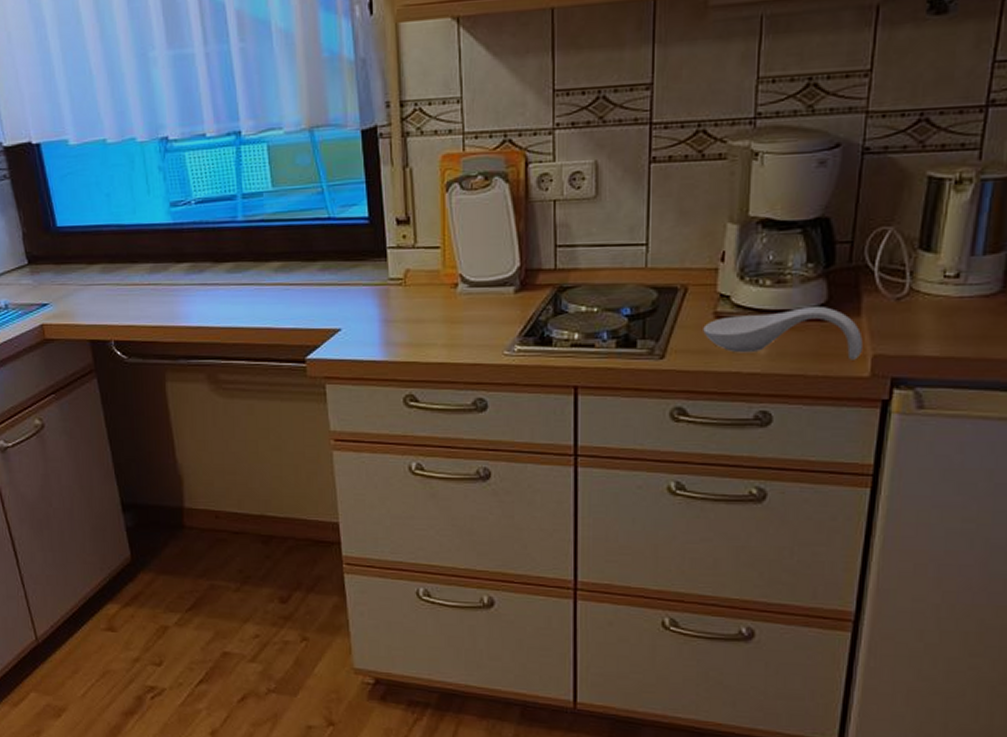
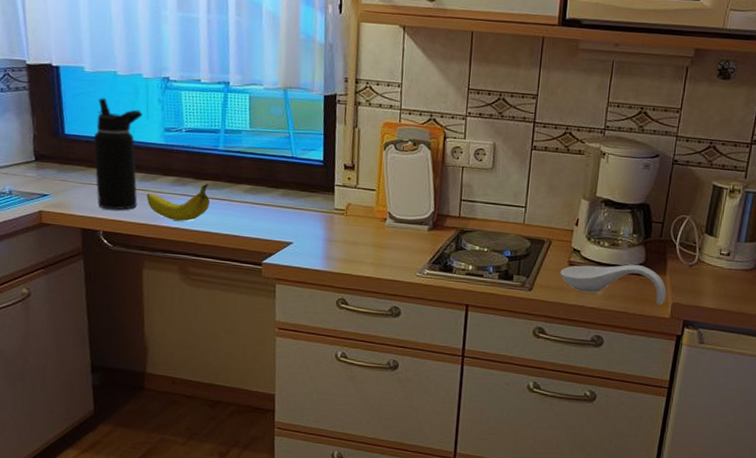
water bottle: none [89,175,150,314] -> present [93,98,143,210]
fruit: none [159,265,235,318] -> present [146,183,211,221]

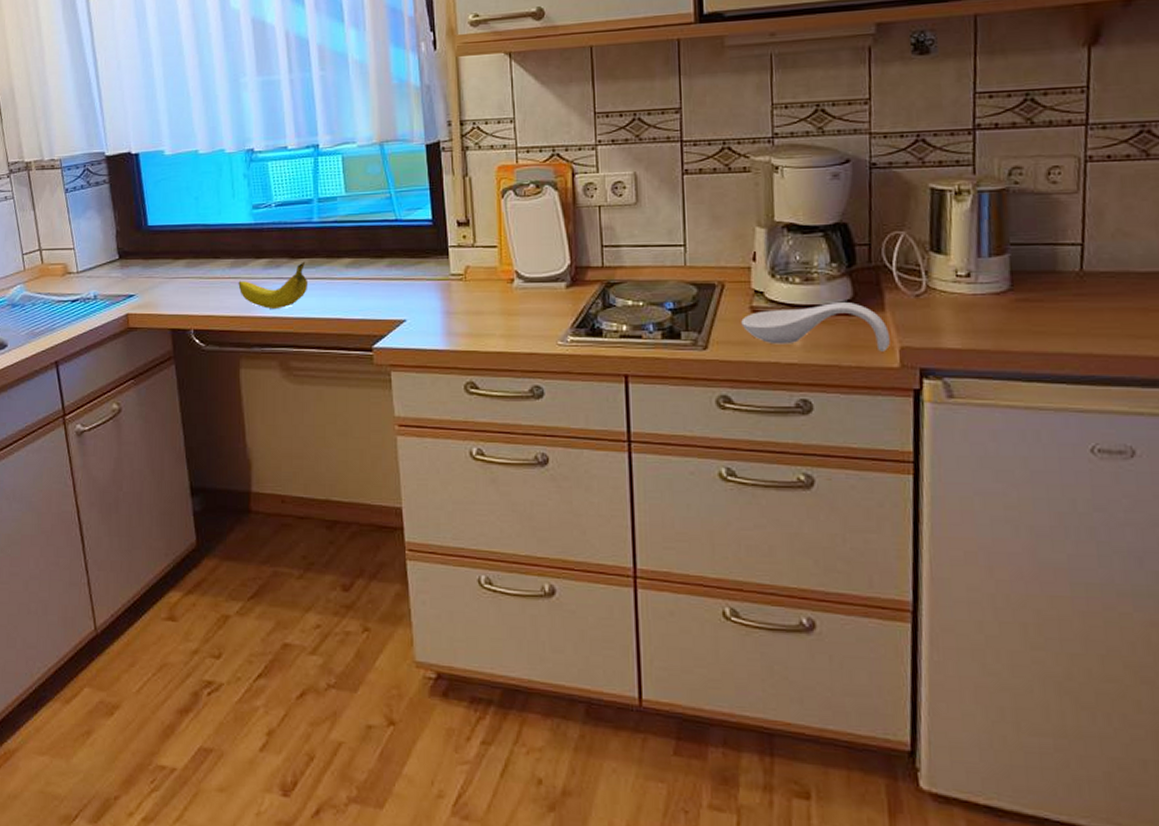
water bottle: present [93,98,143,210] -> none [178,181,229,304]

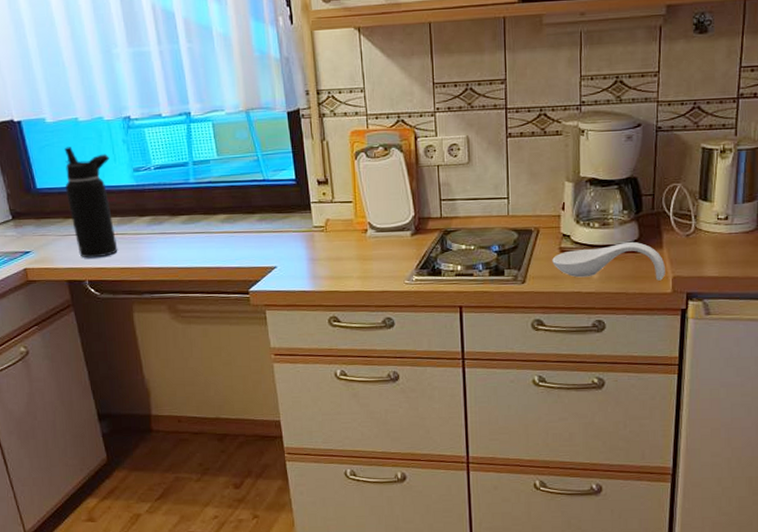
water bottle: none [178,181,229,304] -> present [64,147,118,258]
fruit: present [238,261,309,309] -> none [125,218,189,260]

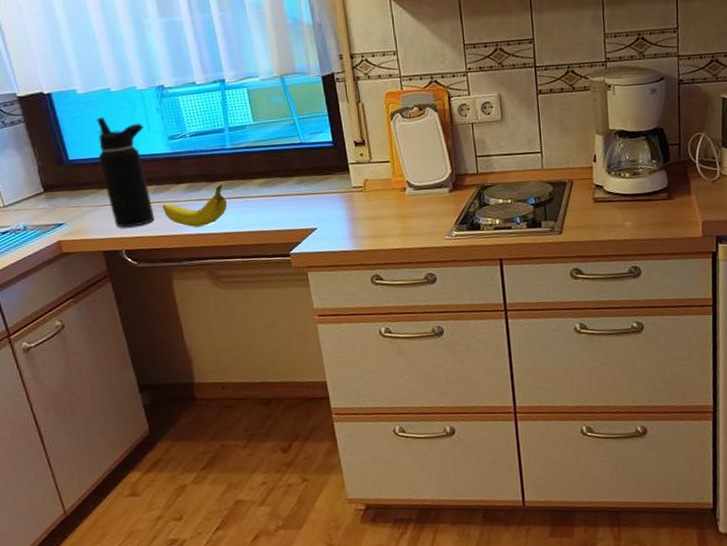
fruit: none [125,218,189,260] -> present [162,184,228,227]
spoon rest: present [552,241,665,281] -> none [587,189,695,226]

